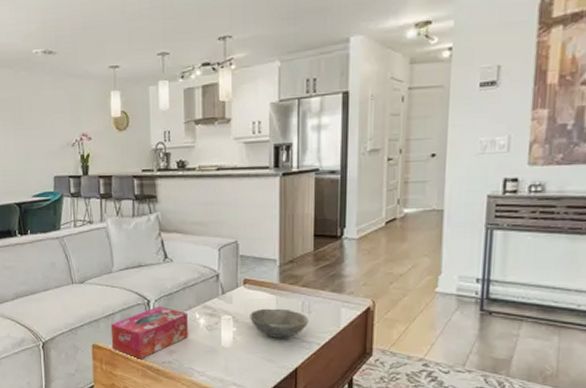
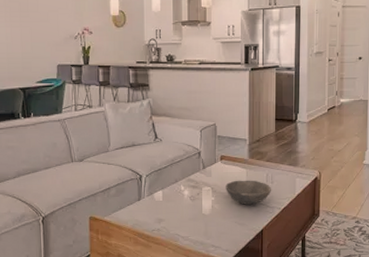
tissue box: present [110,306,188,359] -> none [106,180,174,228]

